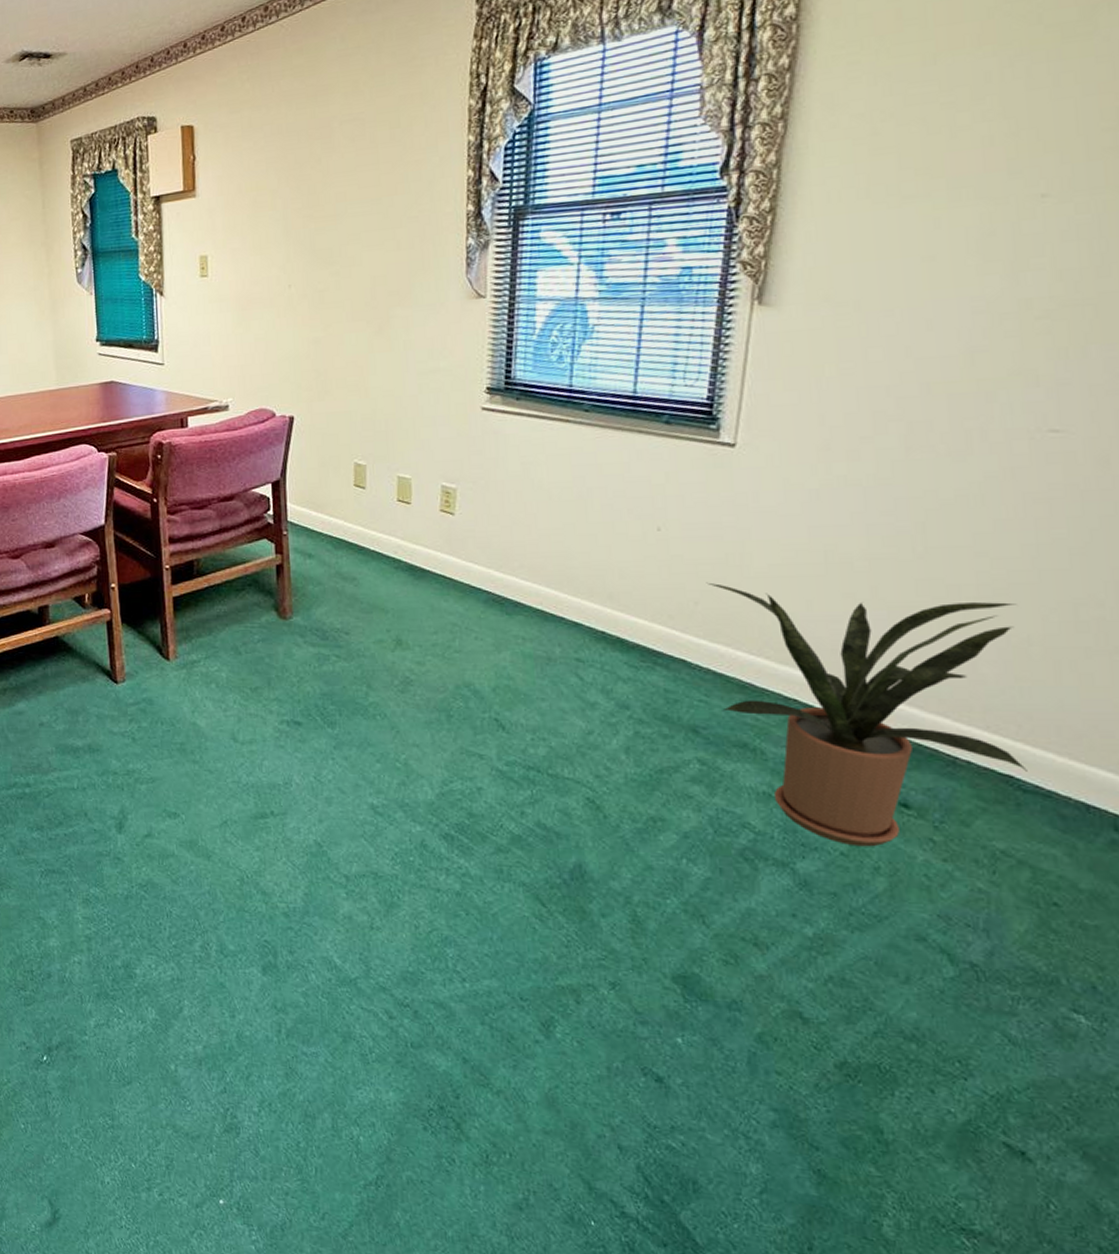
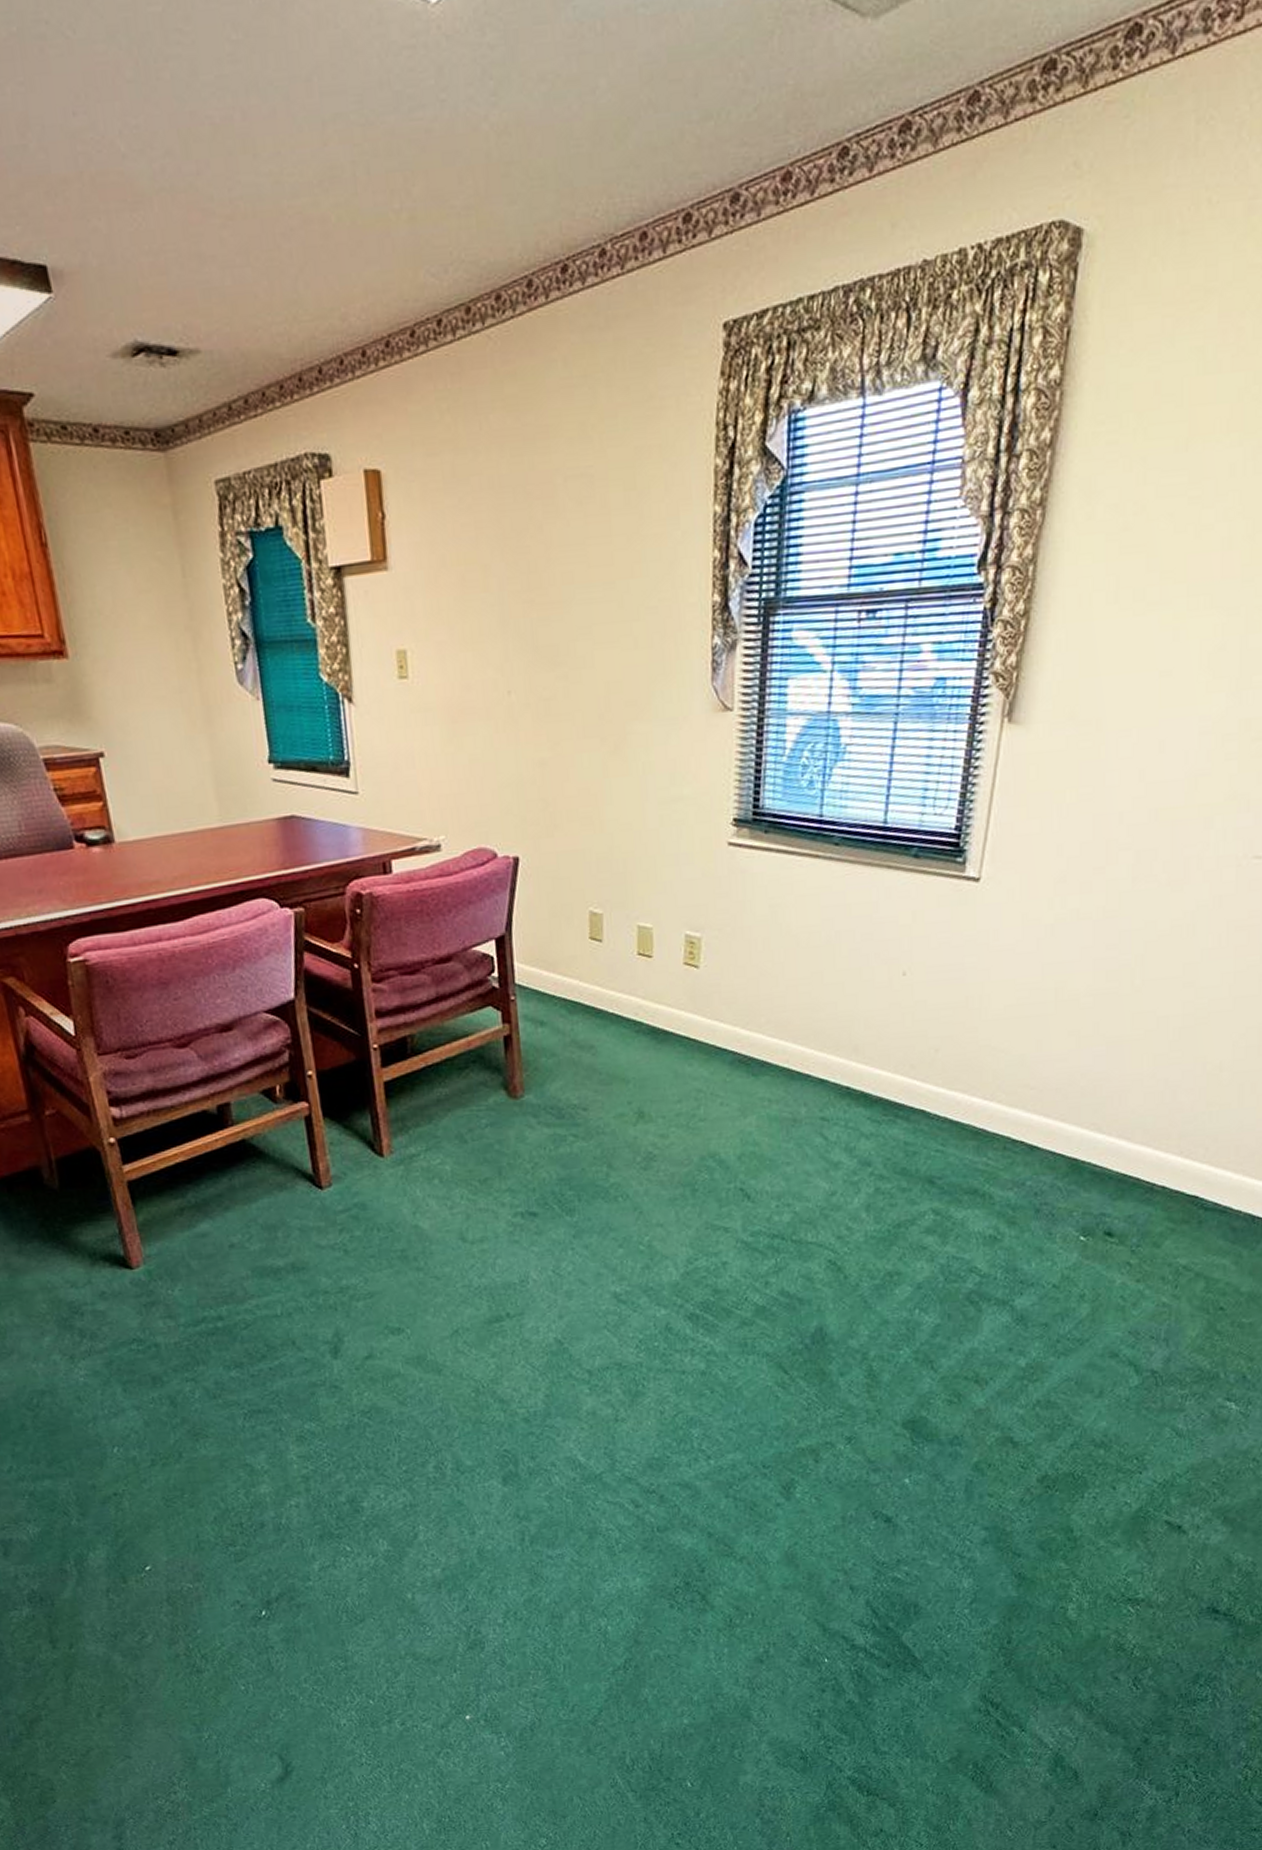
house plant: present [706,582,1027,847] -> none [947,1028,1214,1278]

